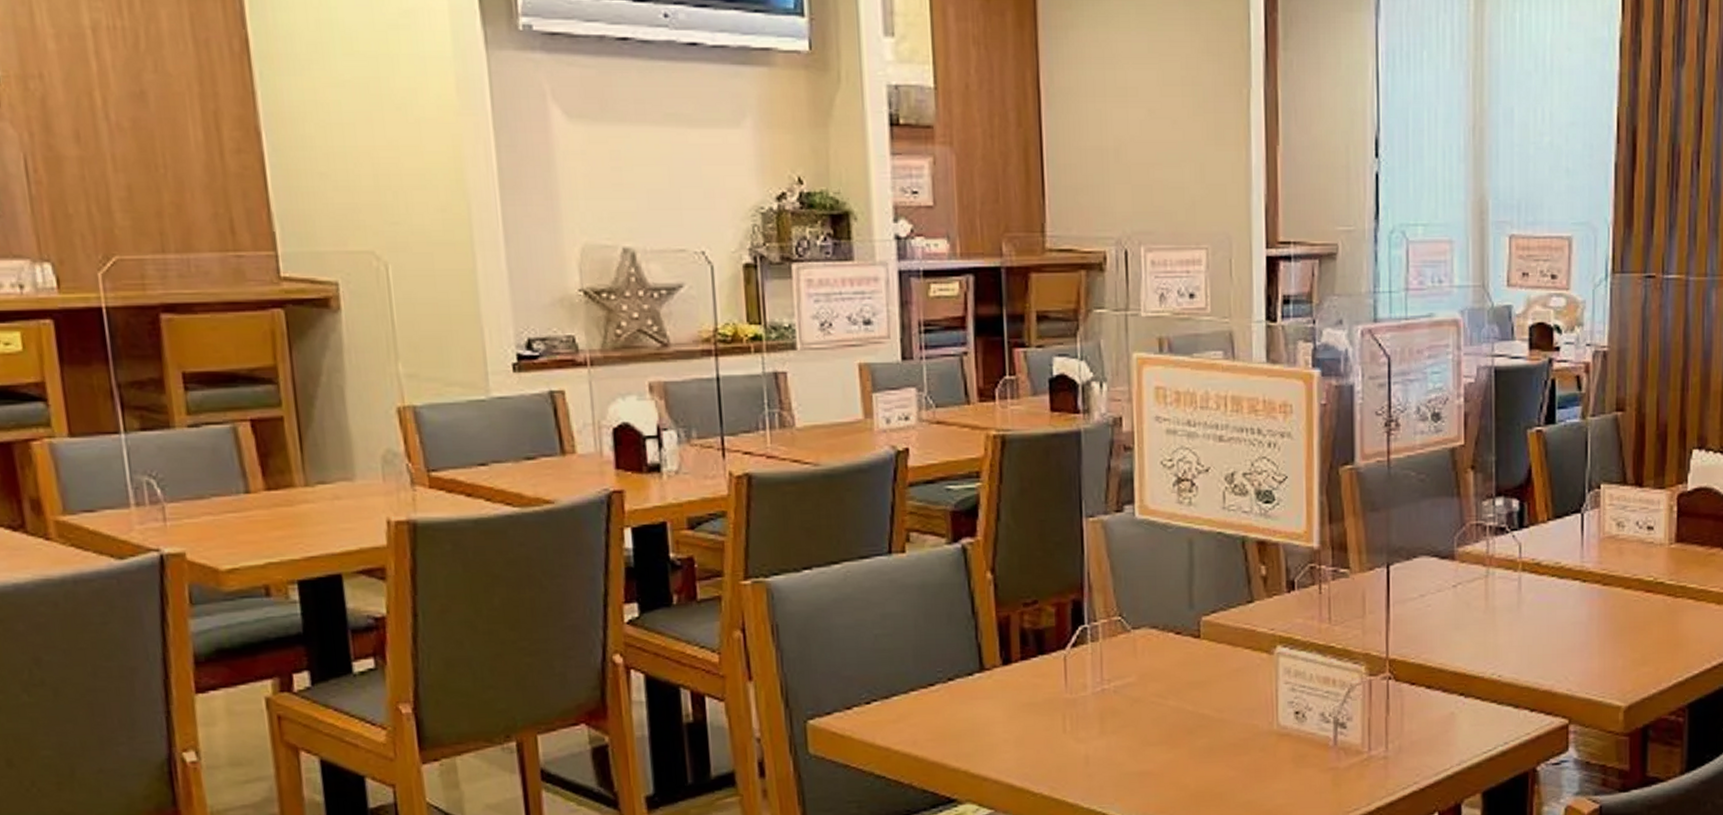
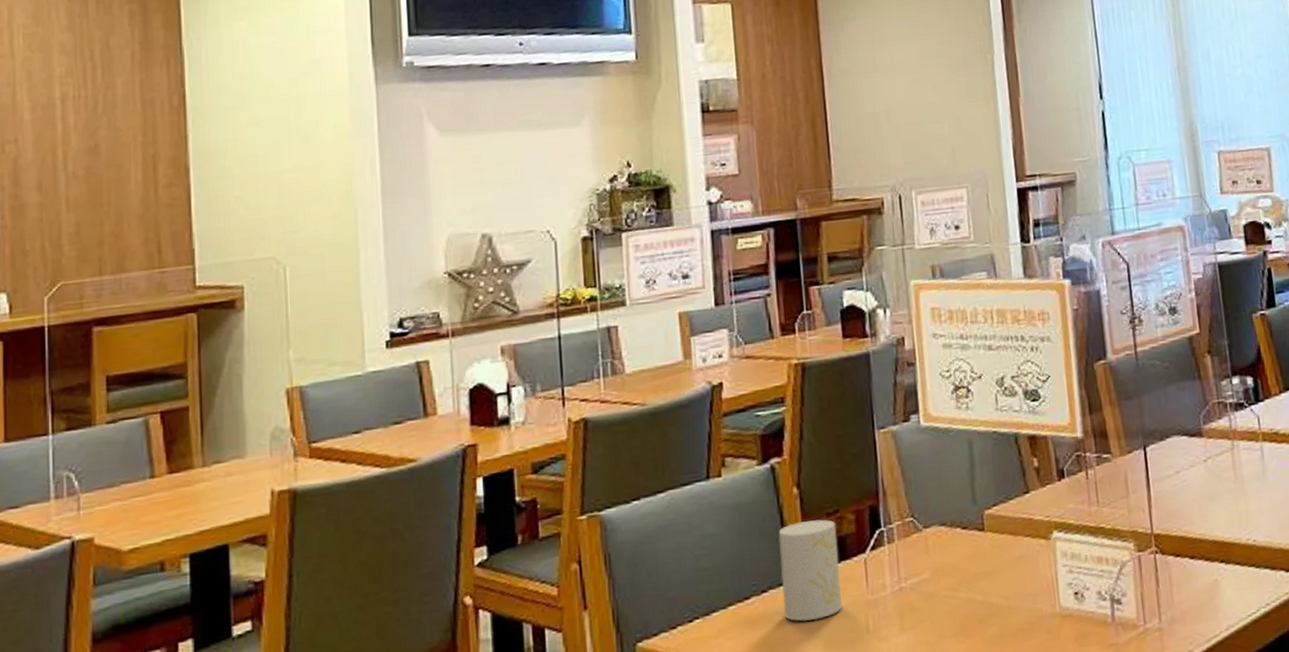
cup: none [968,609,1037,715] -> present [778,519,842,621]

